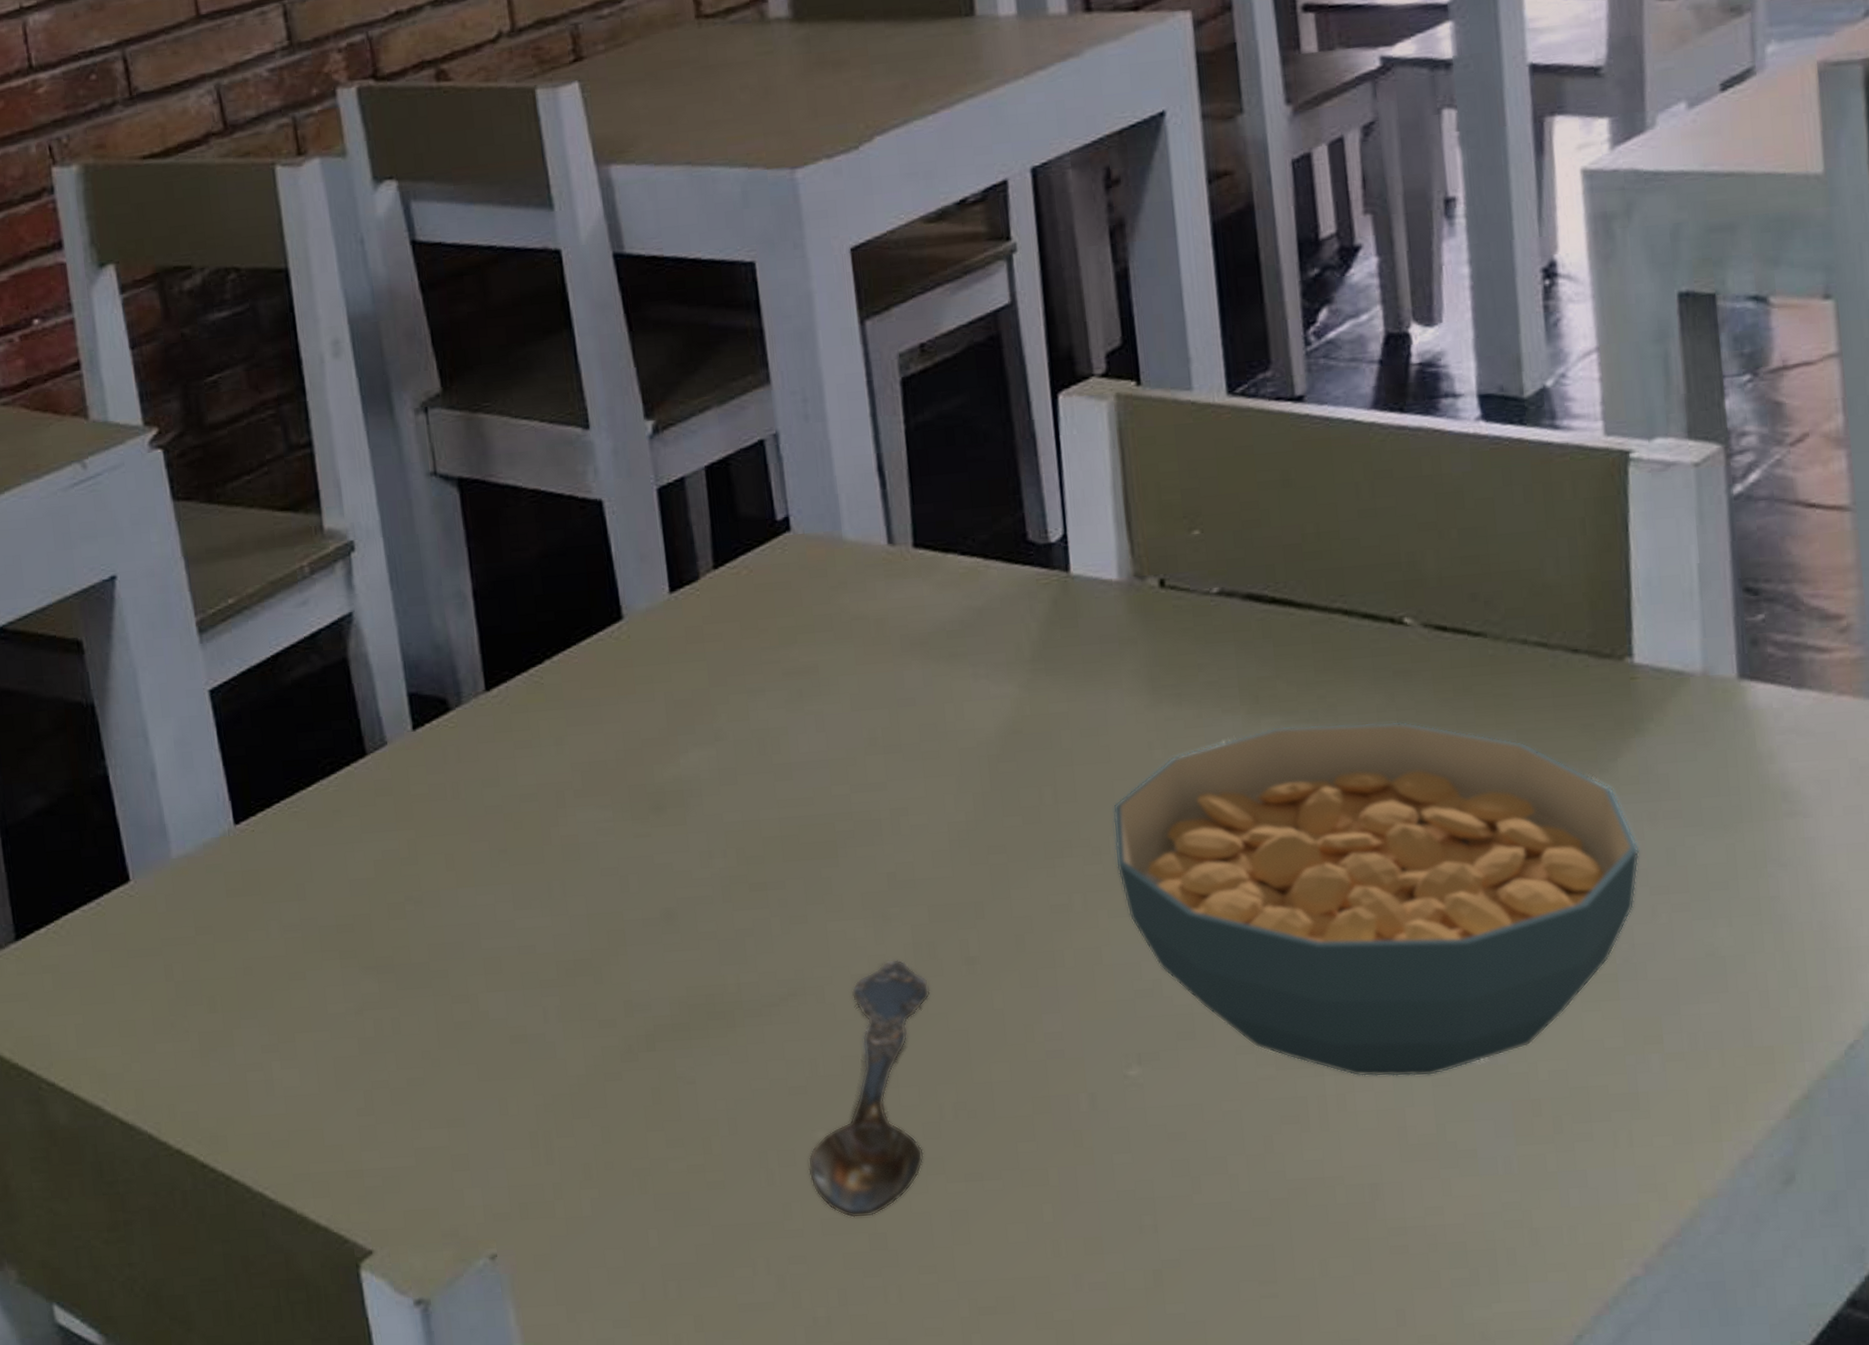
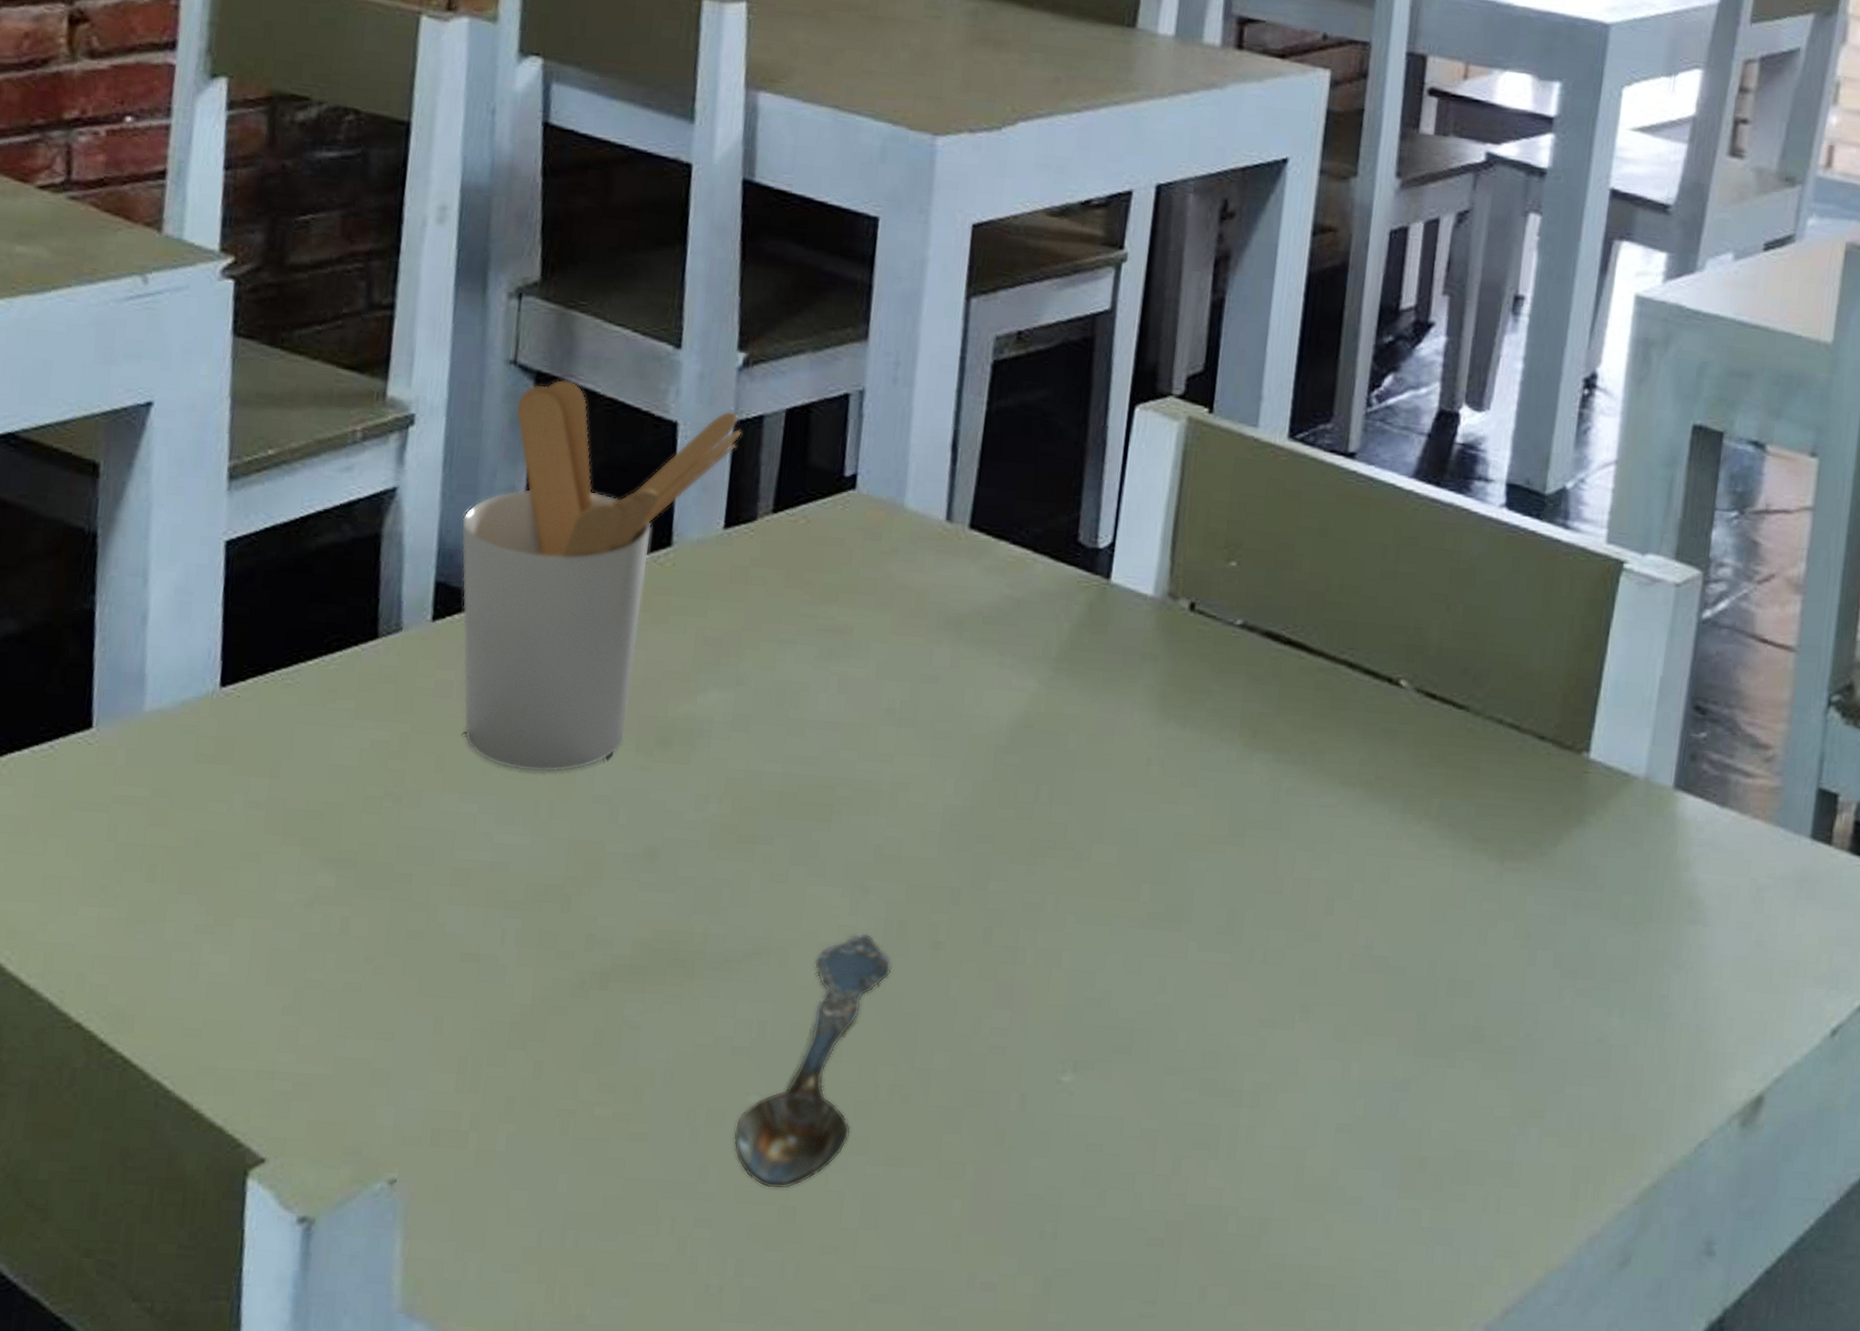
utensil holder: none [419,478,667,857] -> present [461,379,742,773]
cereal bowl: present [1112,721,1640,1077] -> none [1093,763,1560,1121]

